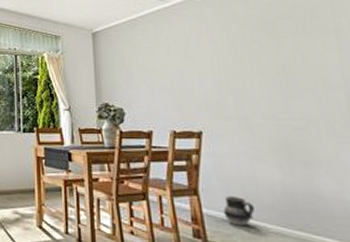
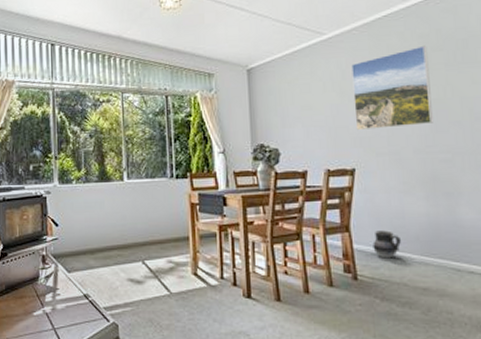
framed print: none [195,13,283,94] -> present [351,45,433,131]

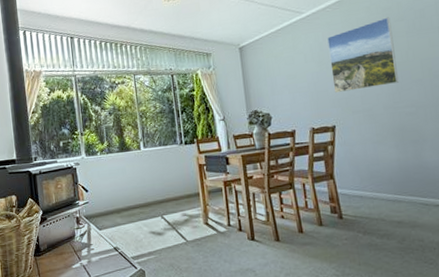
ceramic jug: present [373,230,401,259] -> none [353,175,377,199]

